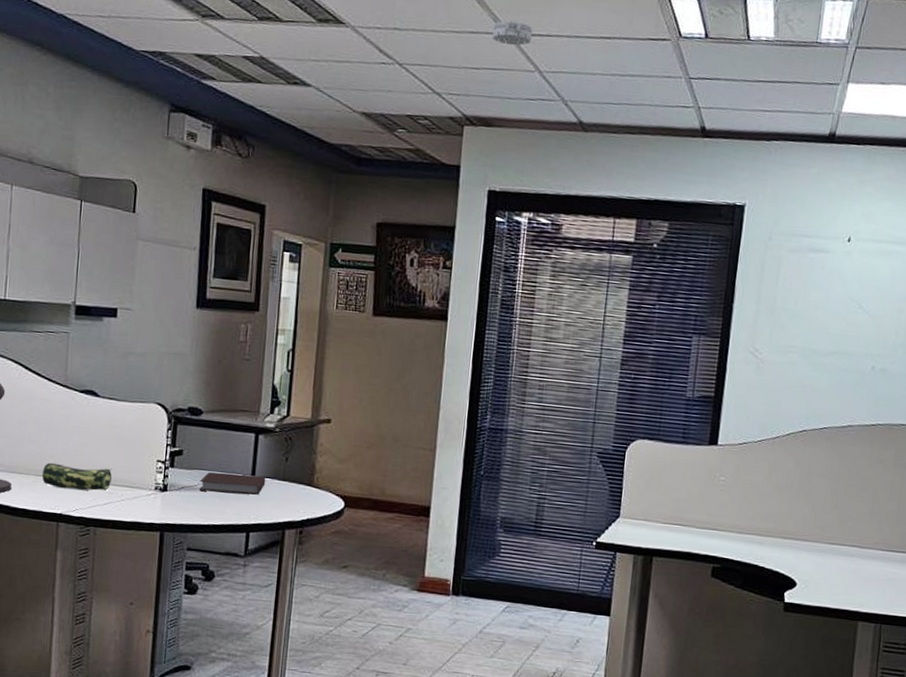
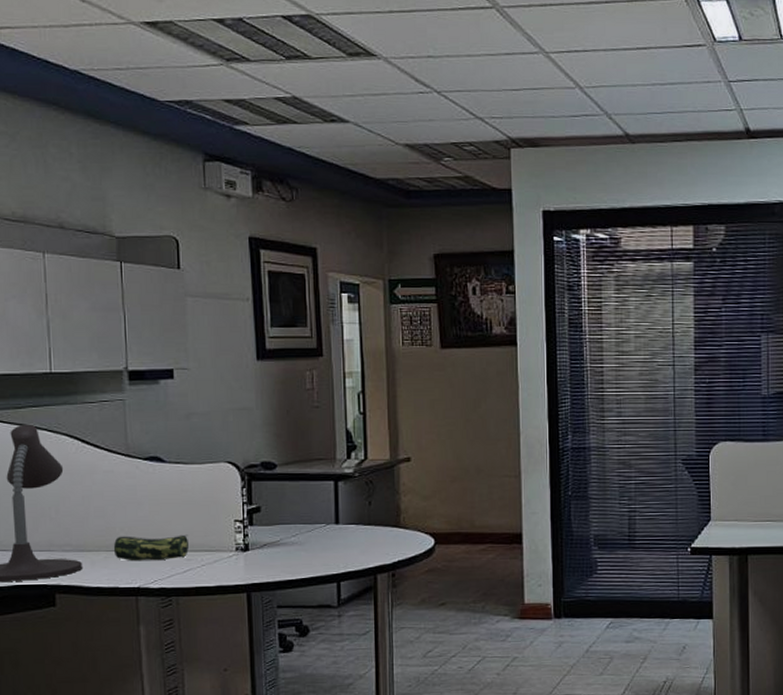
notebook: present [199,472,266,495] -> none [282,524,351,545]
smoke detector: present [492,20,533,46] -> none [528,39,568,64]

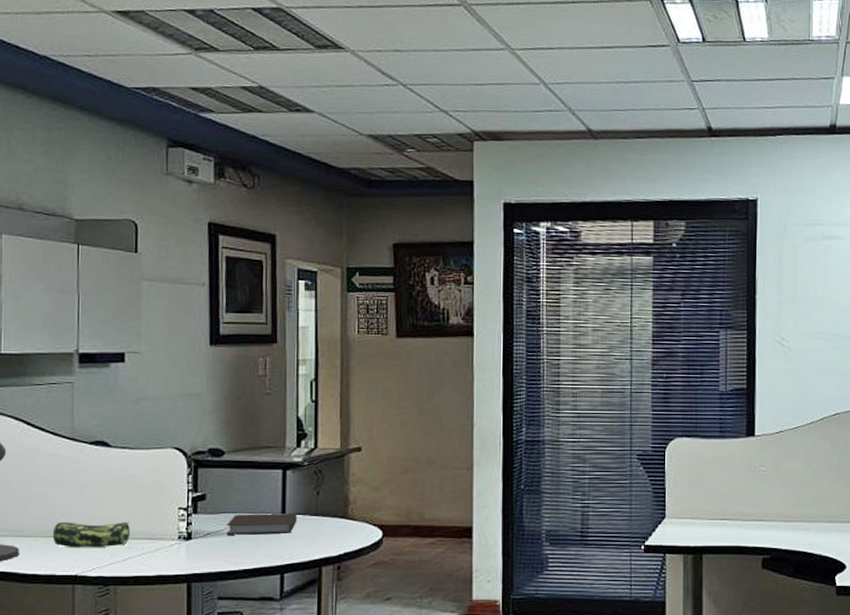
notebook: none [282,524,351,545] -> present [226,514,298,535]

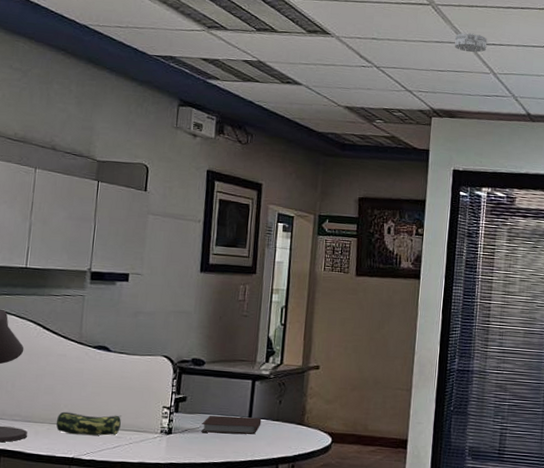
smoke detector: none [494,36,534,60] -> present [454,32,488,53]

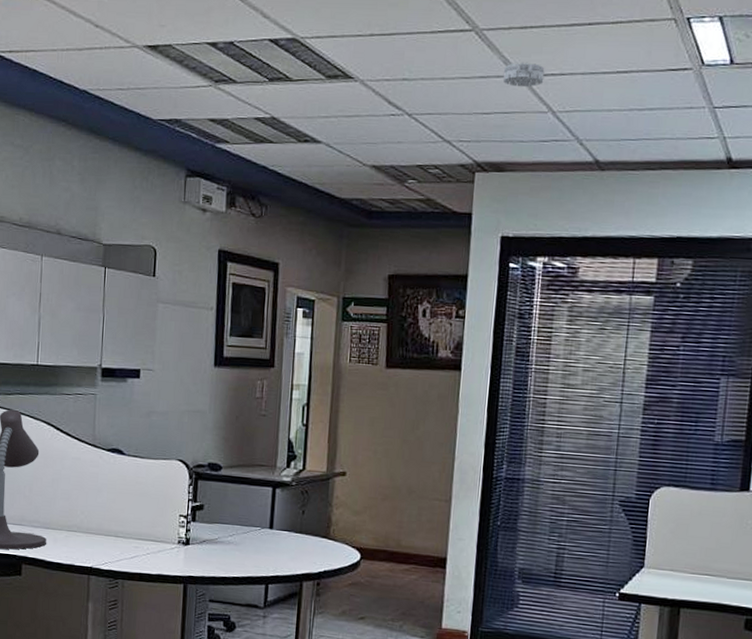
pencil case: present [56,411,121,436] -> none [73,518,138,545]
notebook: present [201,415,262,435] -> none [220,525,284,548]

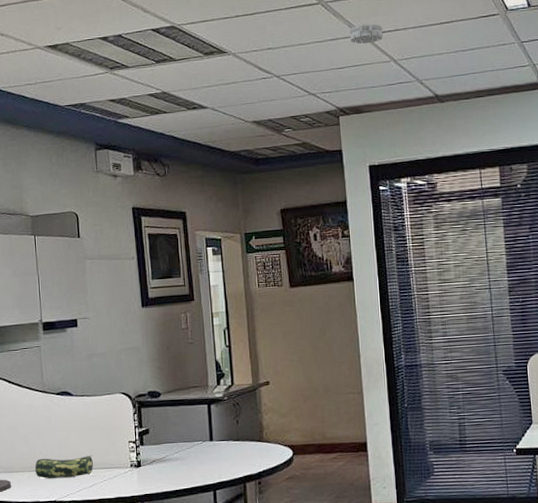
pencil case: none [73,518,138,545] -> present [34,455,93,479]

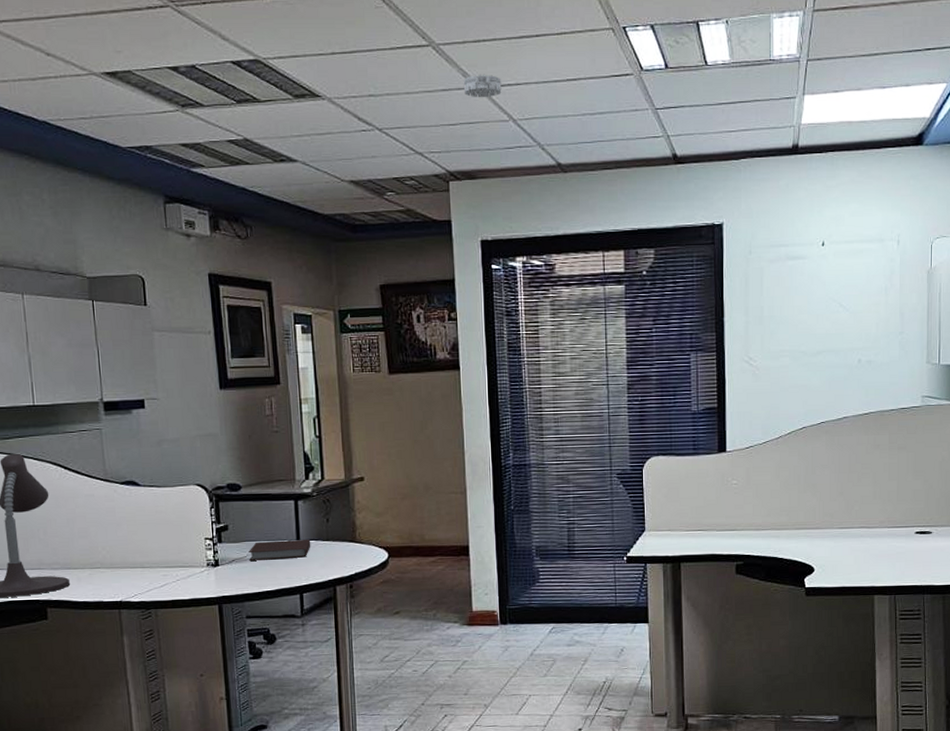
pencil case: present [34,455,93,479] -> none [96,552,164,578]
notebook: none [167,440,223,461] -> present [249,540,311,561]

